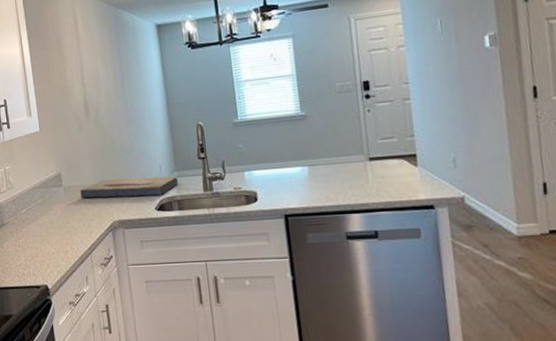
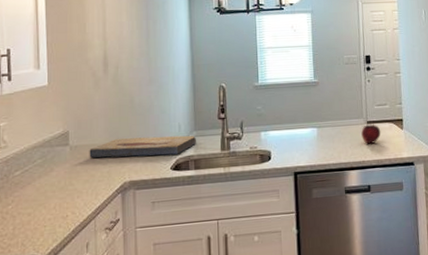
fruit: none [362,160,389,184] -> present [361,124,381,144]

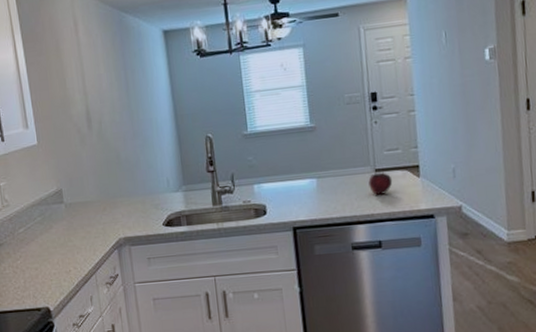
fish fossil: present [89,135,196,158] -> none [83,190,186,215]

